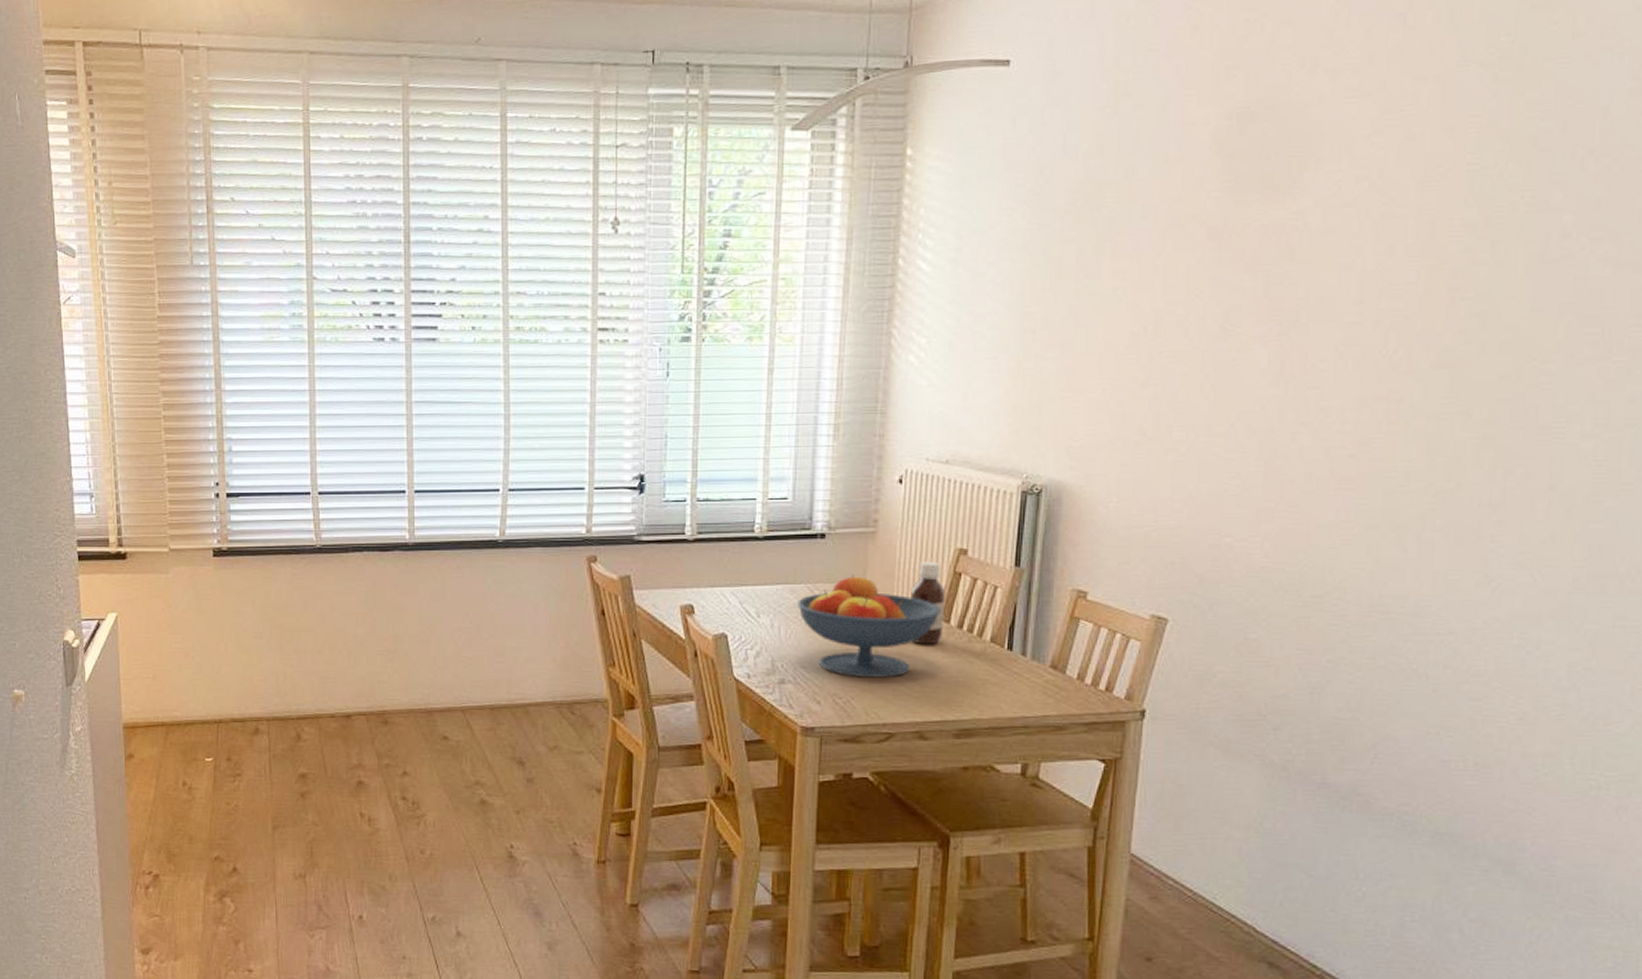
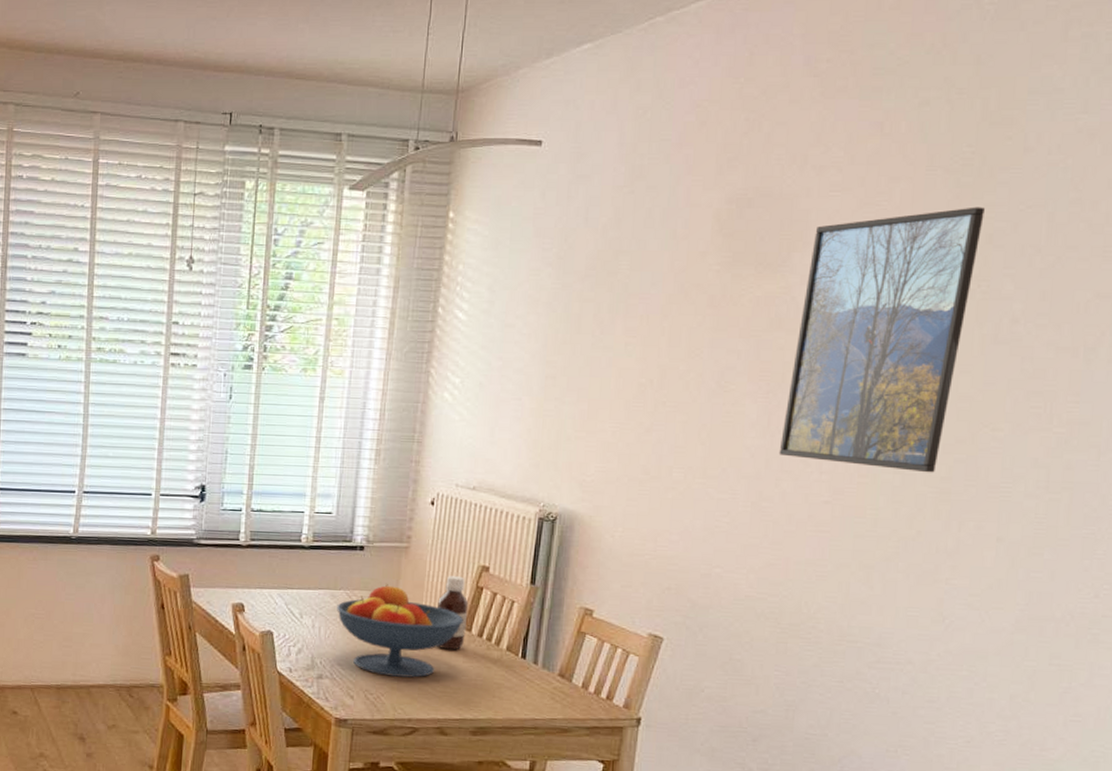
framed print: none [1294,104,1527,416] -> present [779,207,985,473]

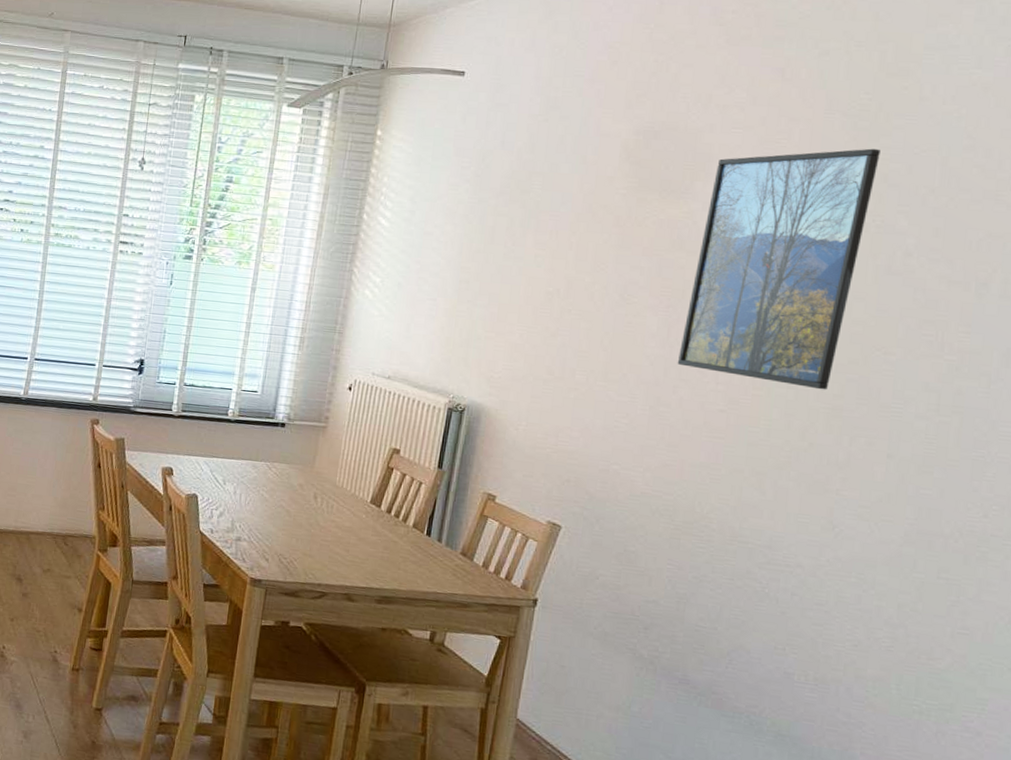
fruit bowl: present [337,583,464,678] -> none [257,458,374,547]
bottle: present [438,576,469,650] -> none [349,455,380,524]

